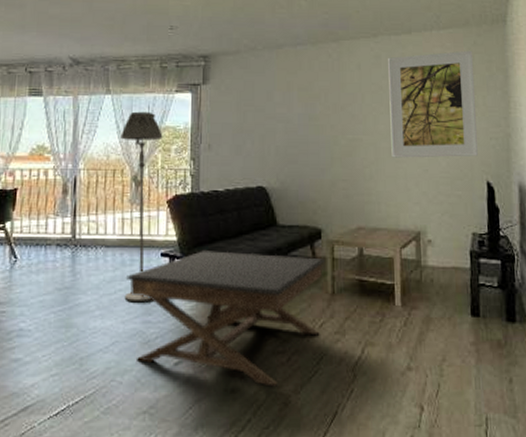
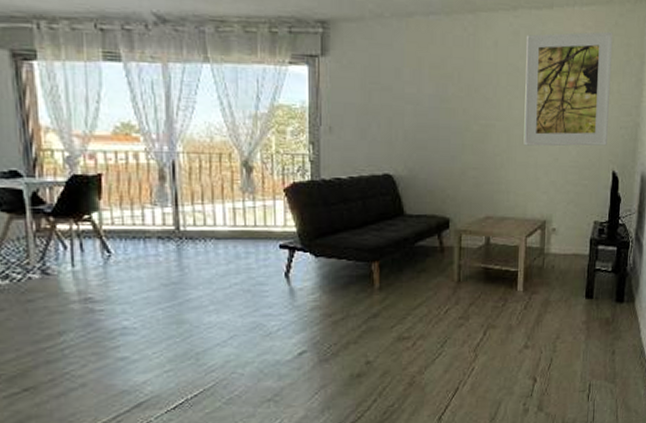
floor lamp: present [120,111,163,303] -> none [225,85,276,296]
coffee table: present [125,249,326,387] -> none [240,240,453,370]

